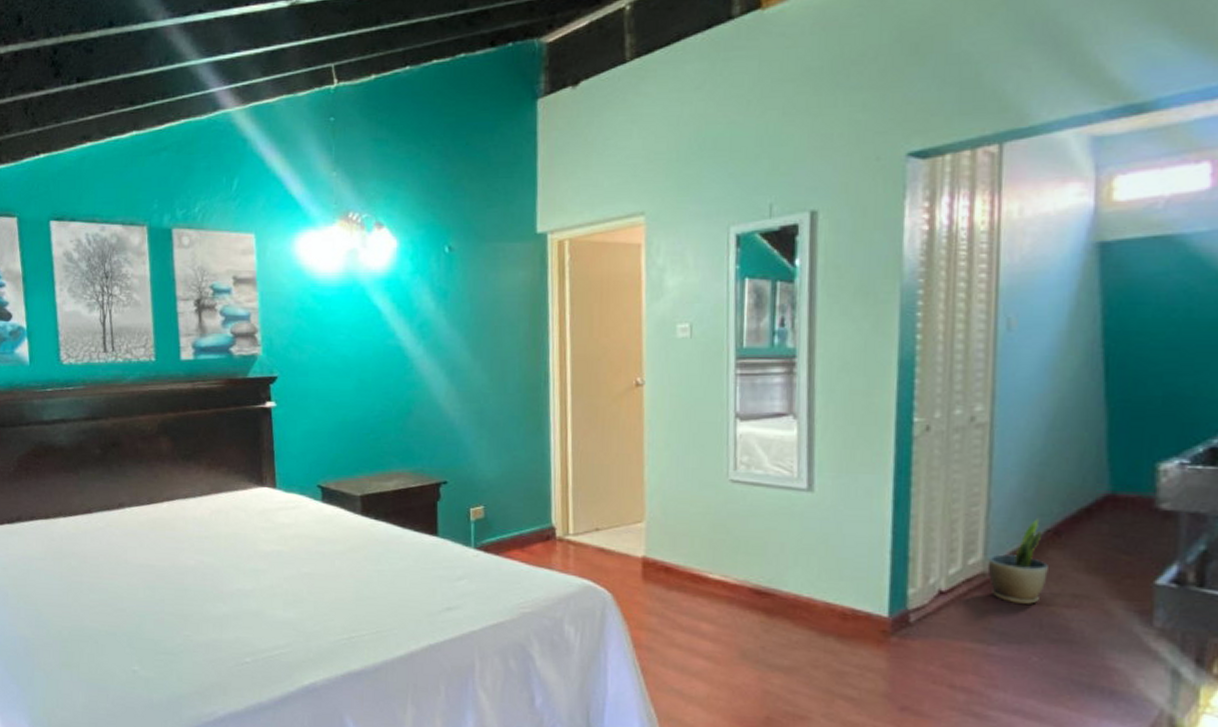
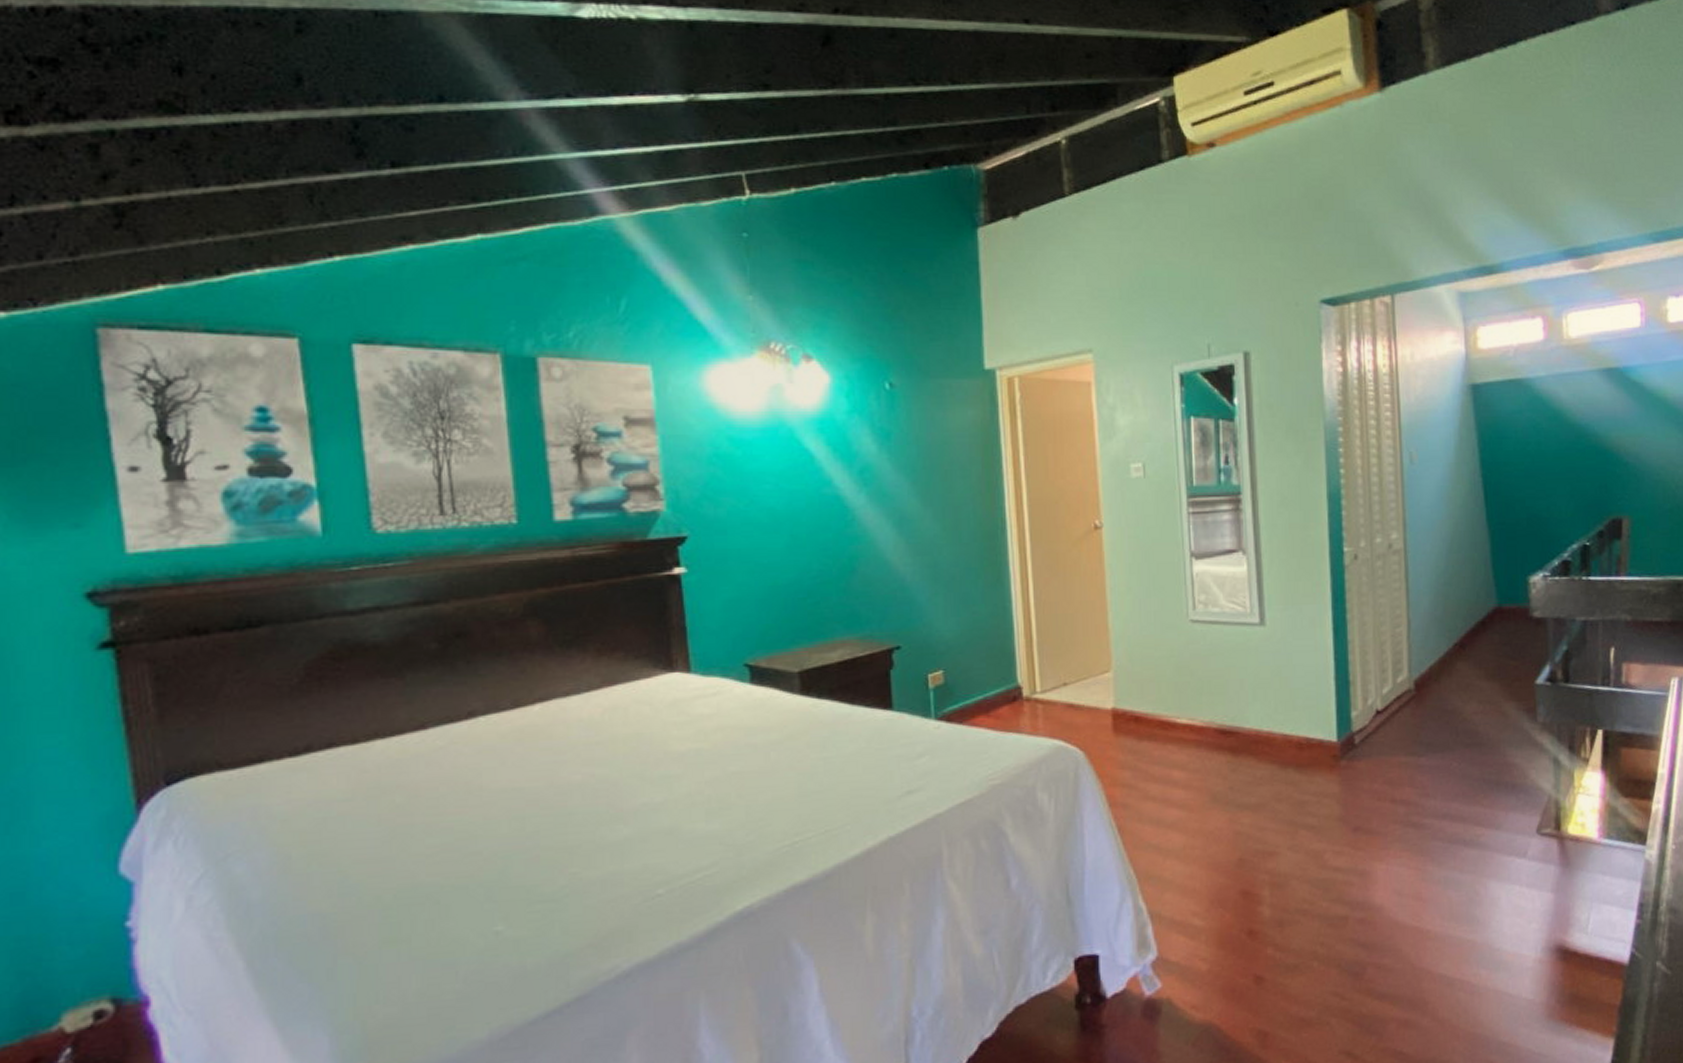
potted plant: present [988,519,1048,604] -> none [1412,634,1458,715]

